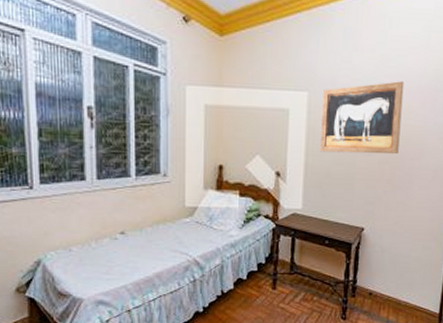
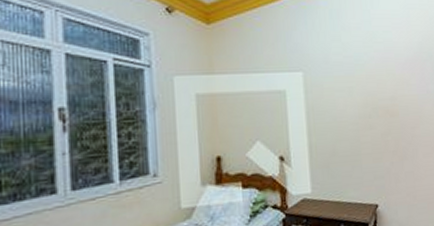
wall art: present [320,81,404,155] -> none [316,55,399,131]

